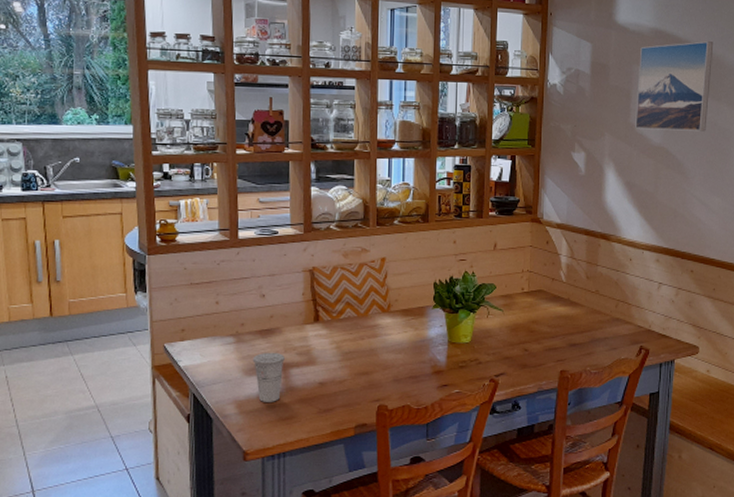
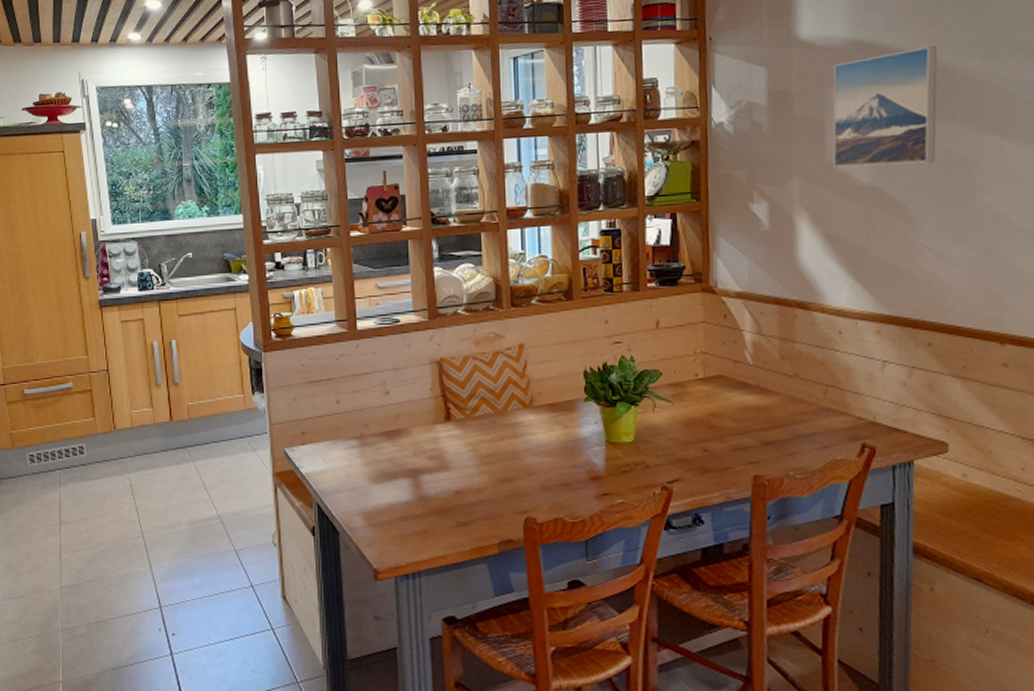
cup: present [252,352,285,402] -> none [379,456,414,513]

